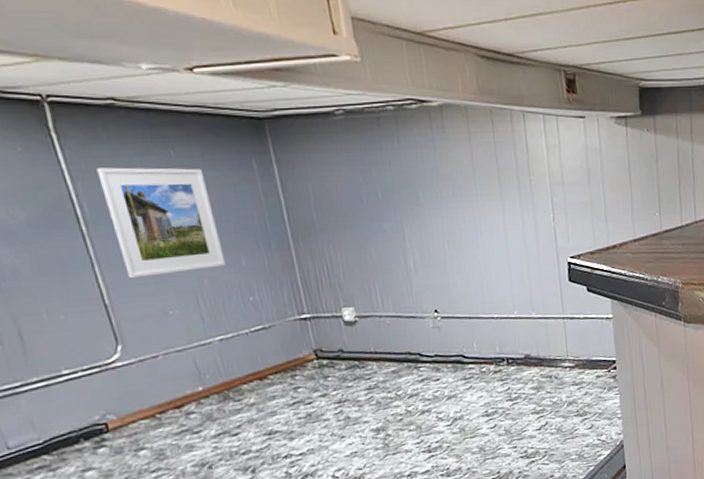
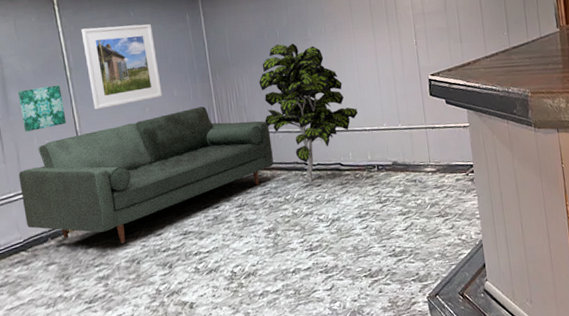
wall art: none [8,243,89,303] -> present [18,85,66,132]
sofa: none [24,281,380,445] -> present [18,106,274,244]
indoor plant: none [357,208,483,377] -> present [259,43,358,183]

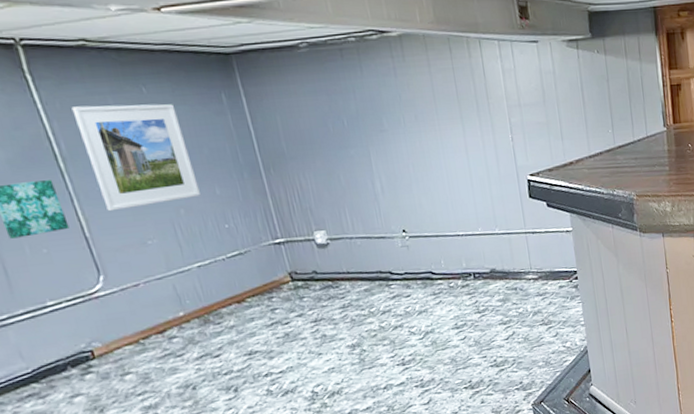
sofa: present [18,106,274,244] -> none [9,208,352,368]
indoor plant: present [259,43,358,183] -> none [326,135,449,294]

